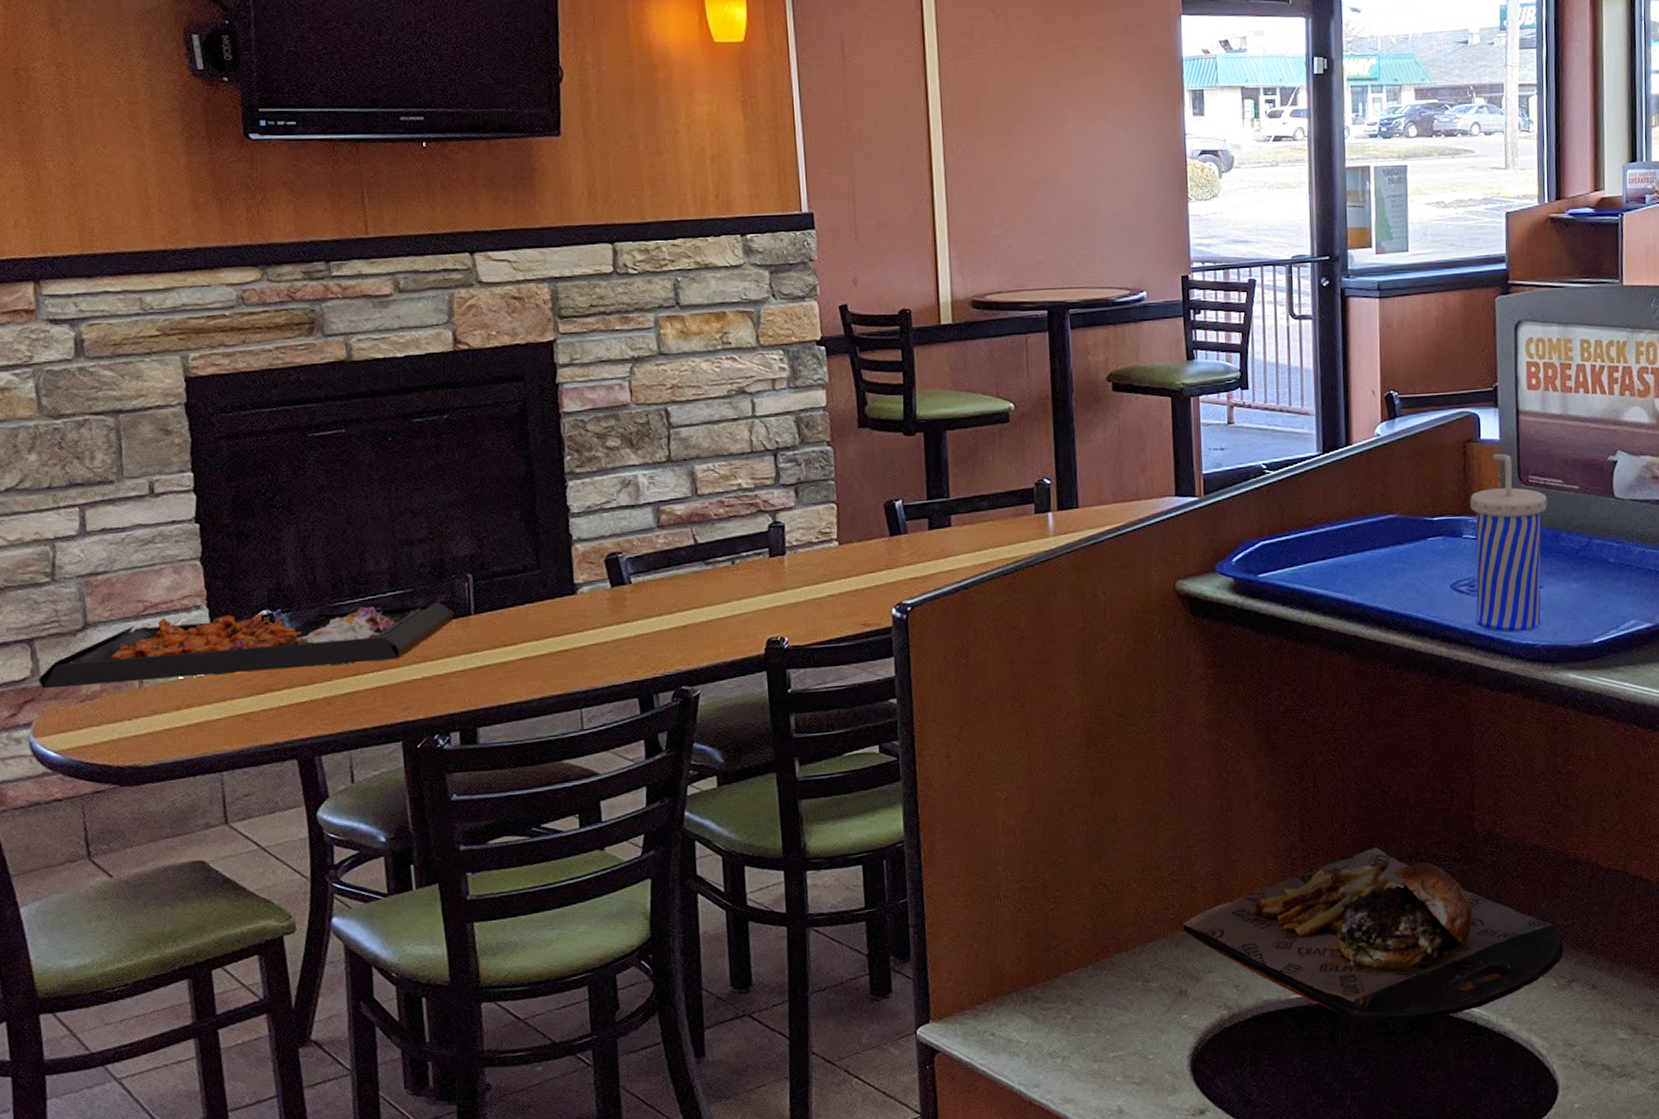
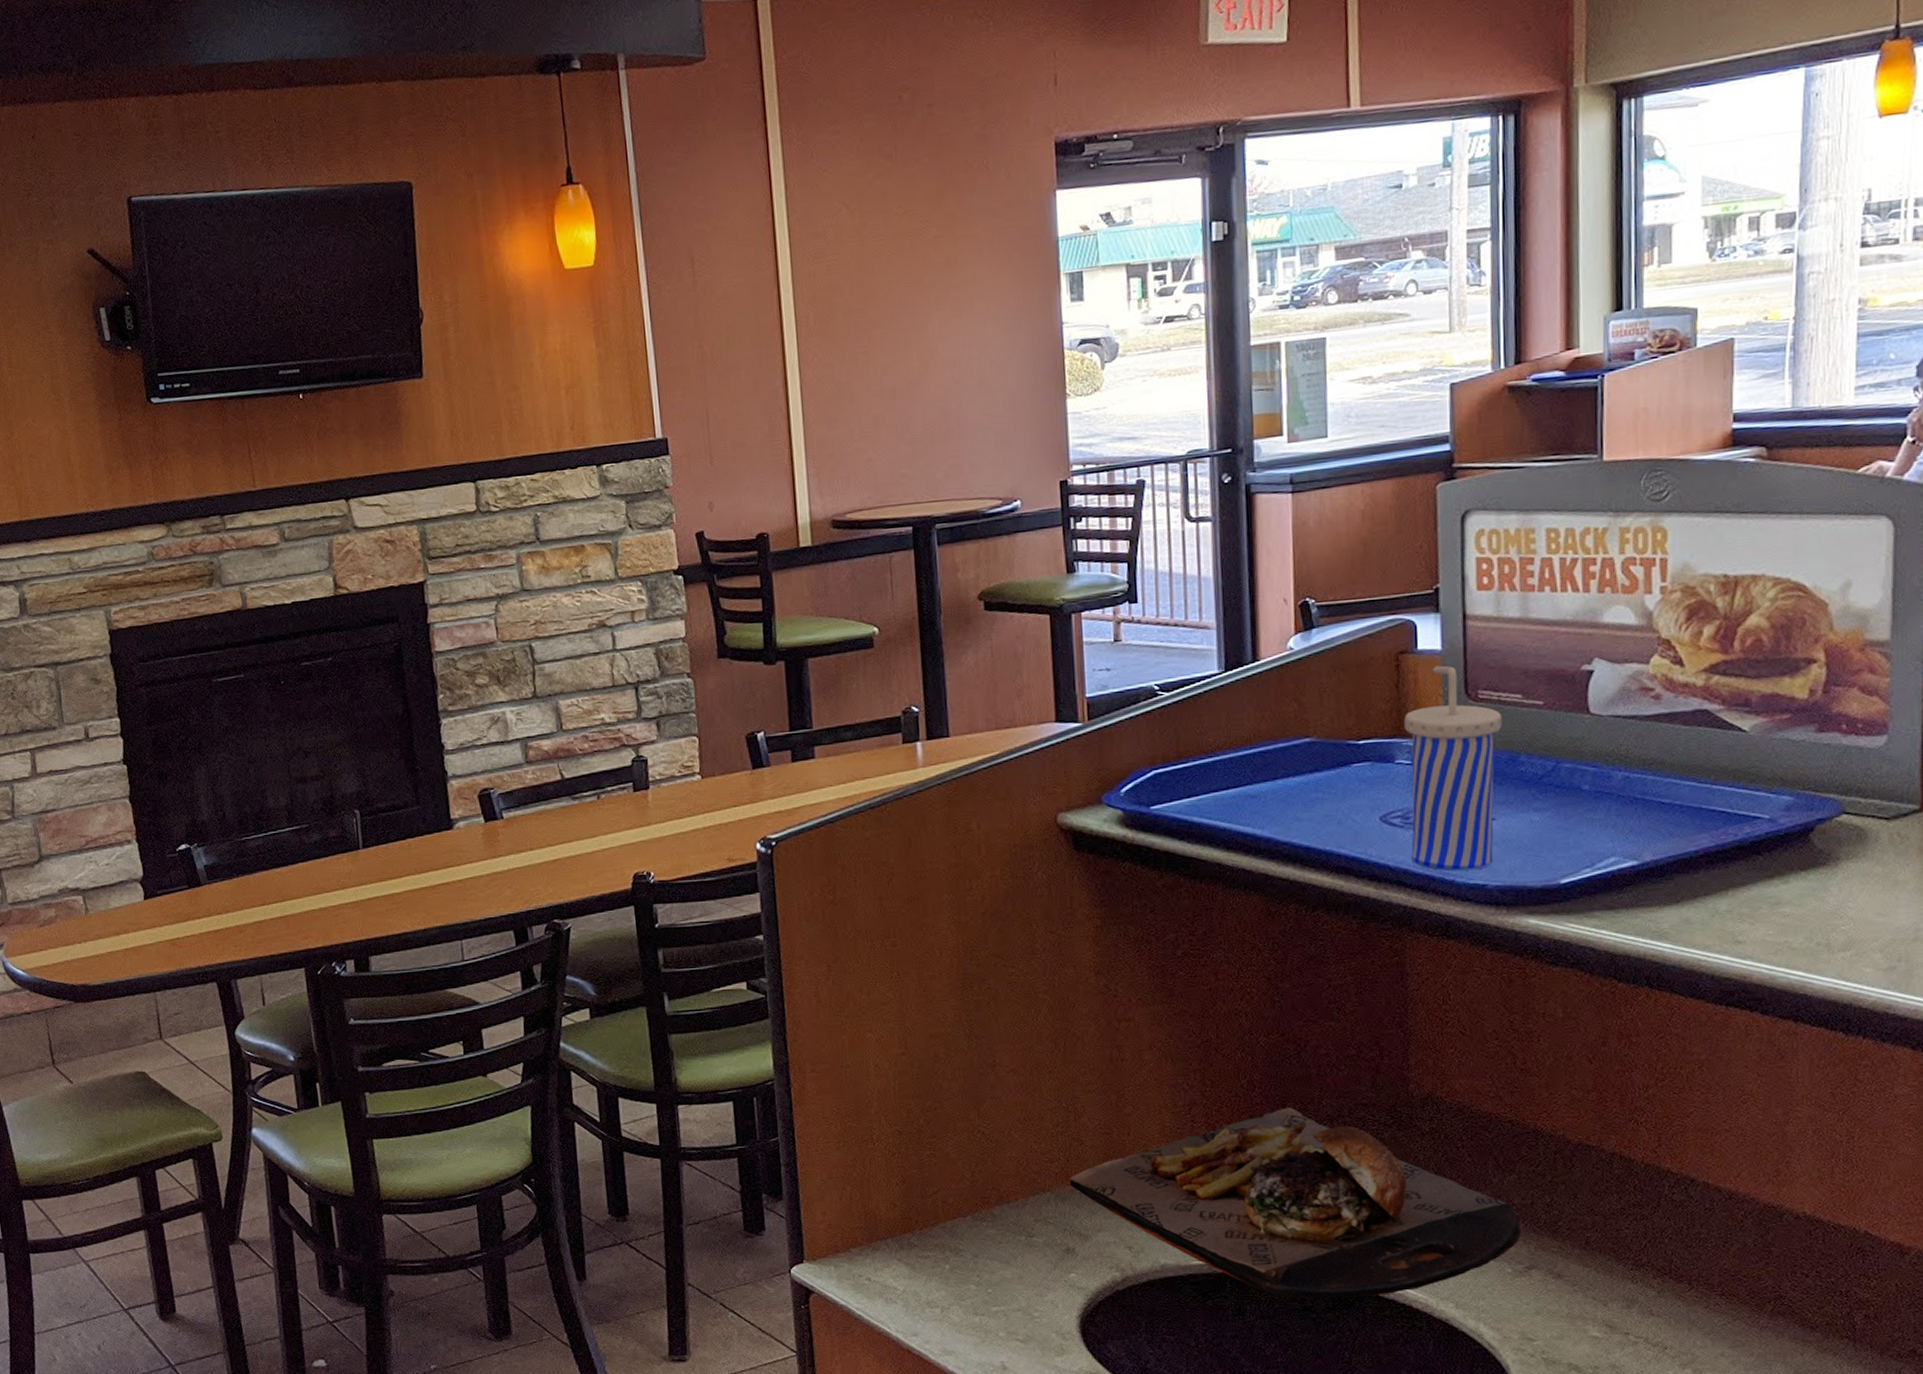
food tray: present [38,601,455,689] -> none [6,836,345,914]

